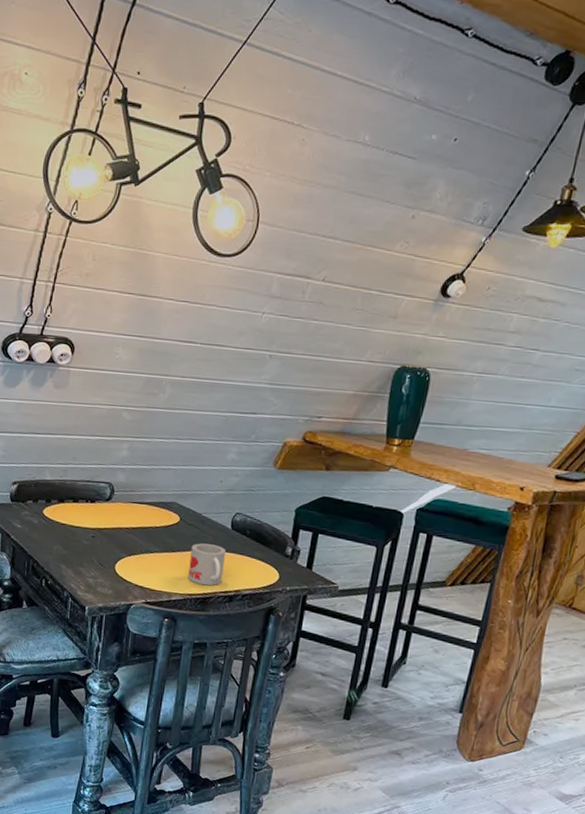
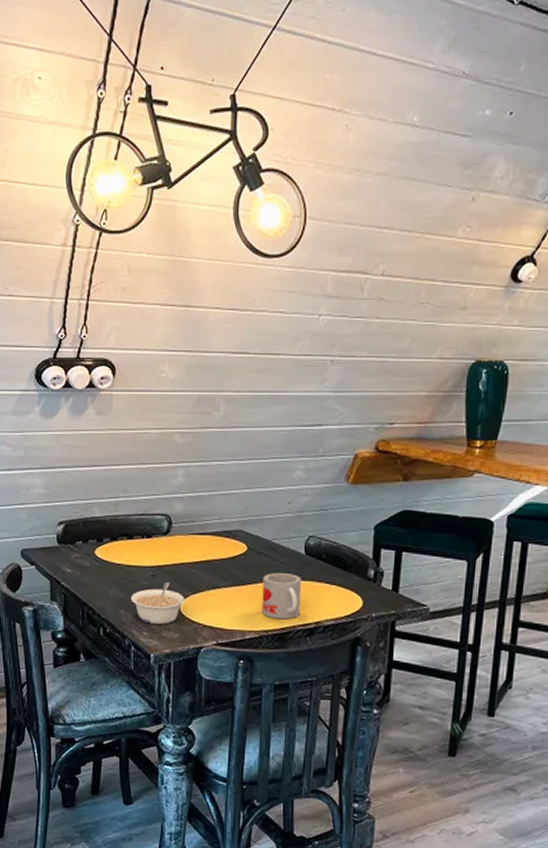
legume: none [72,543,120,581] -> present [131,582,185,625]

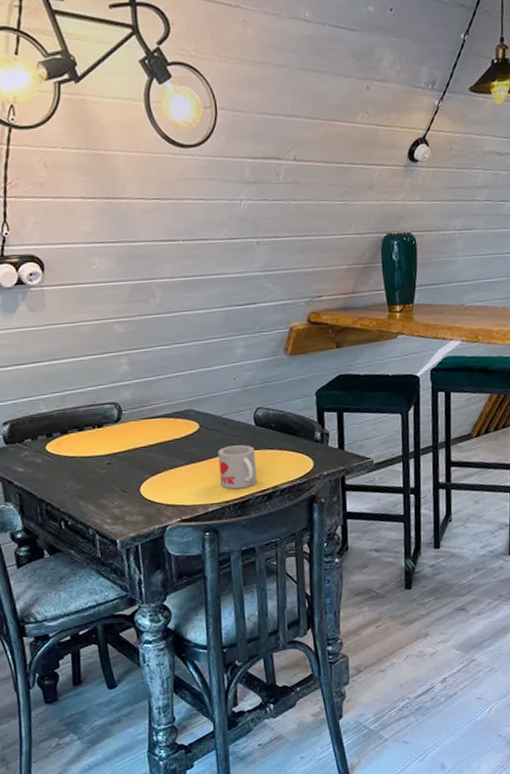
legume: present [131,582,185,625] -> none [89,468,145,511]

